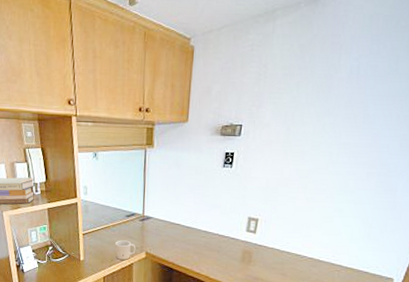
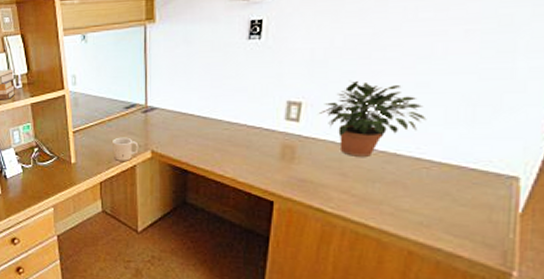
potted plant: none [269,204,340,262] -> present [318,80,427,157]

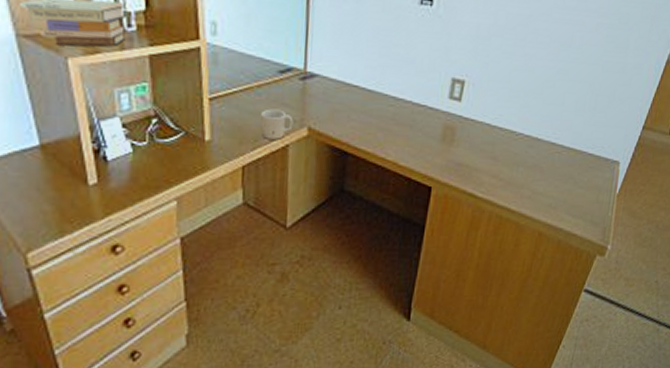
potted plant: present [318,80,427,157] -> none [478,61,563,141]

